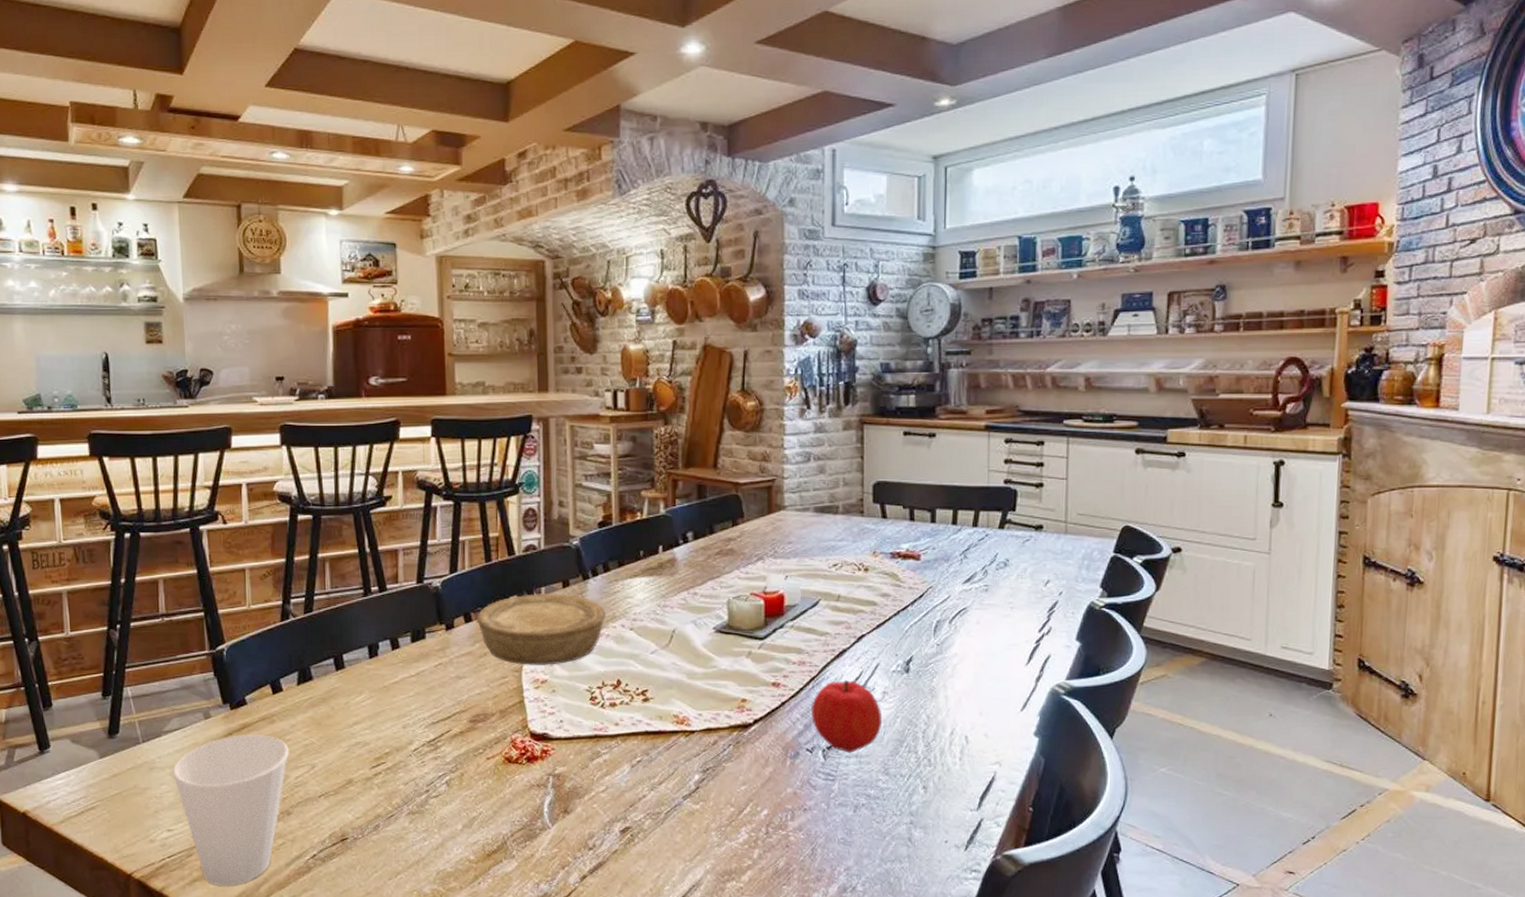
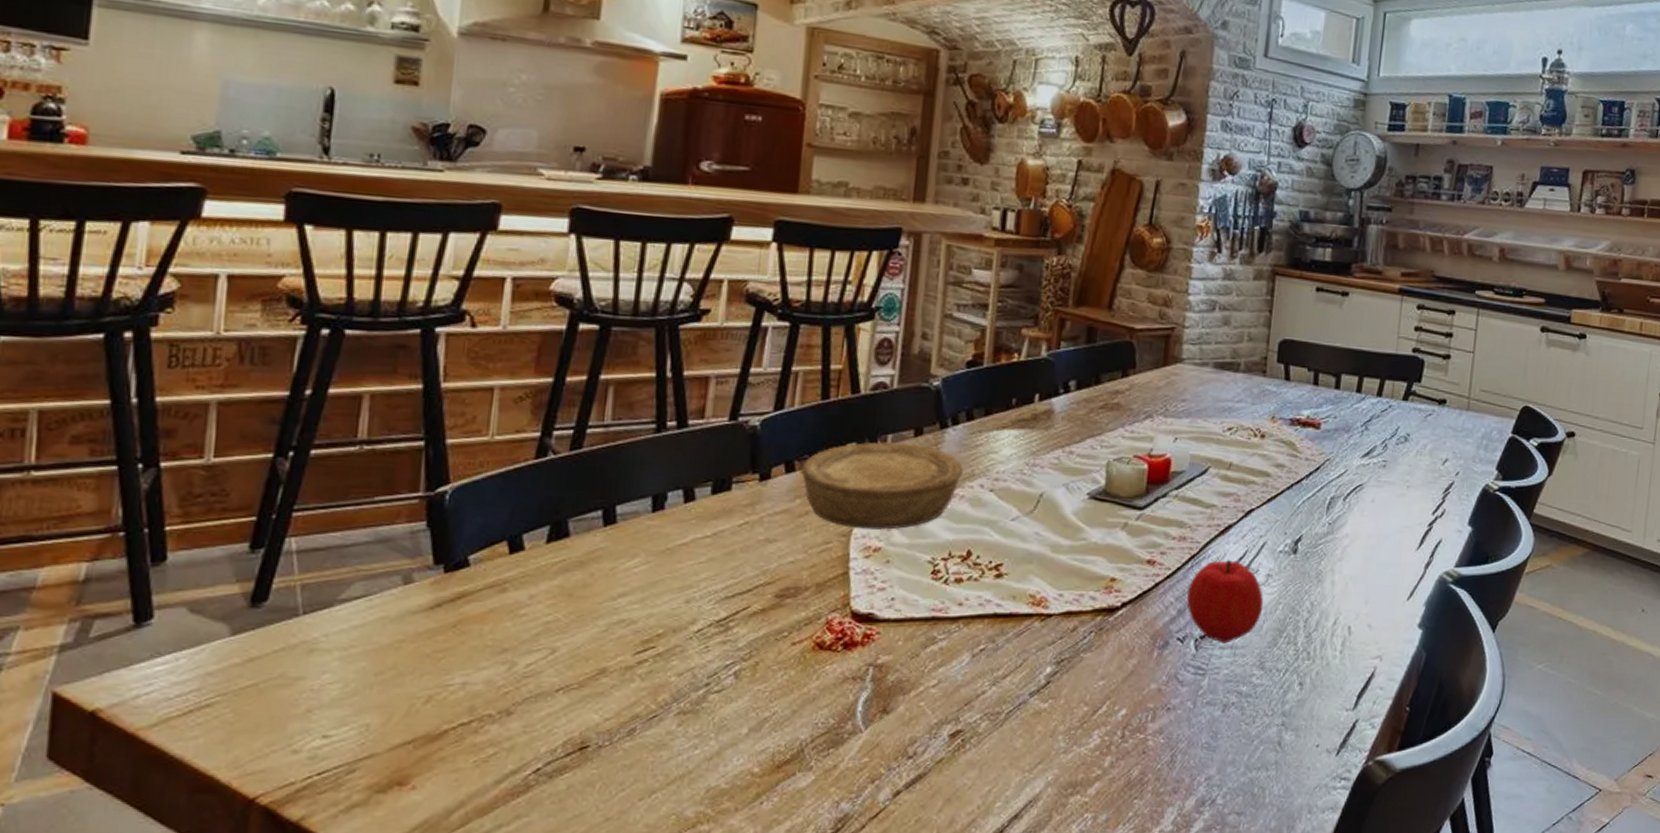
cup: present [172,735,289,886] -> none [342,606,522,814]

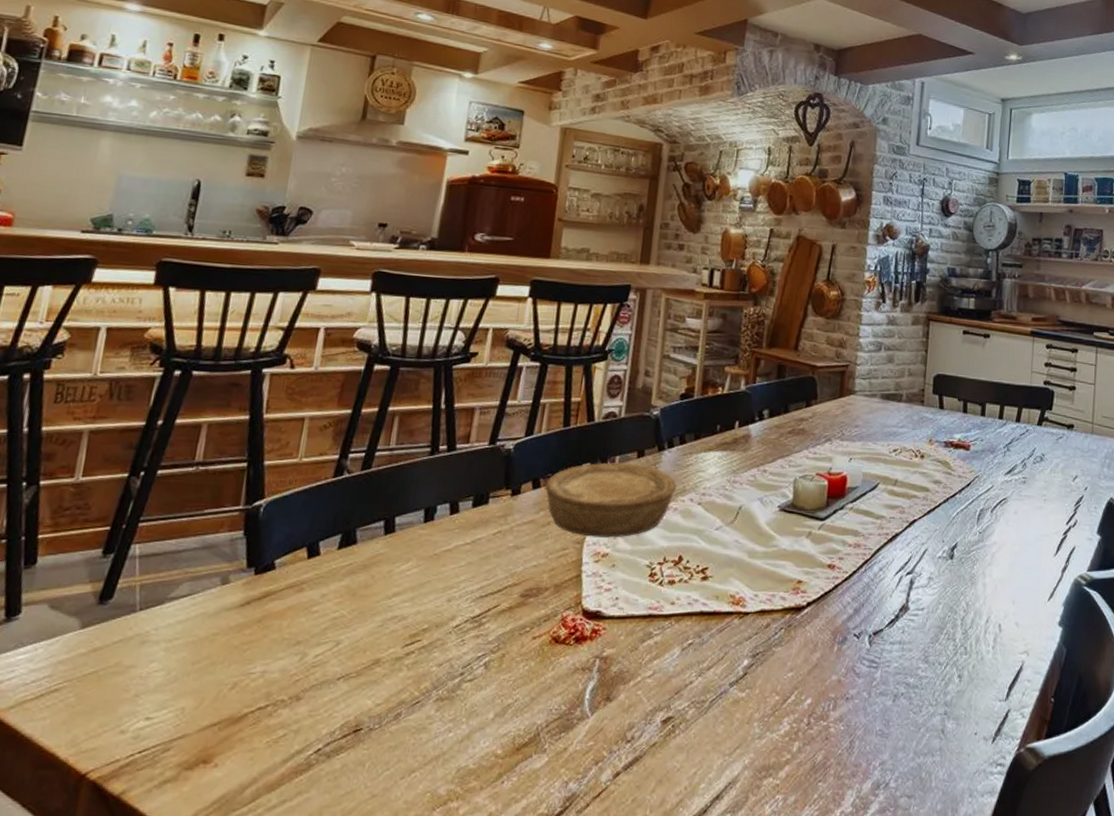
fruit: present [1187,560,1264,644] -> none [861,564,927,639]

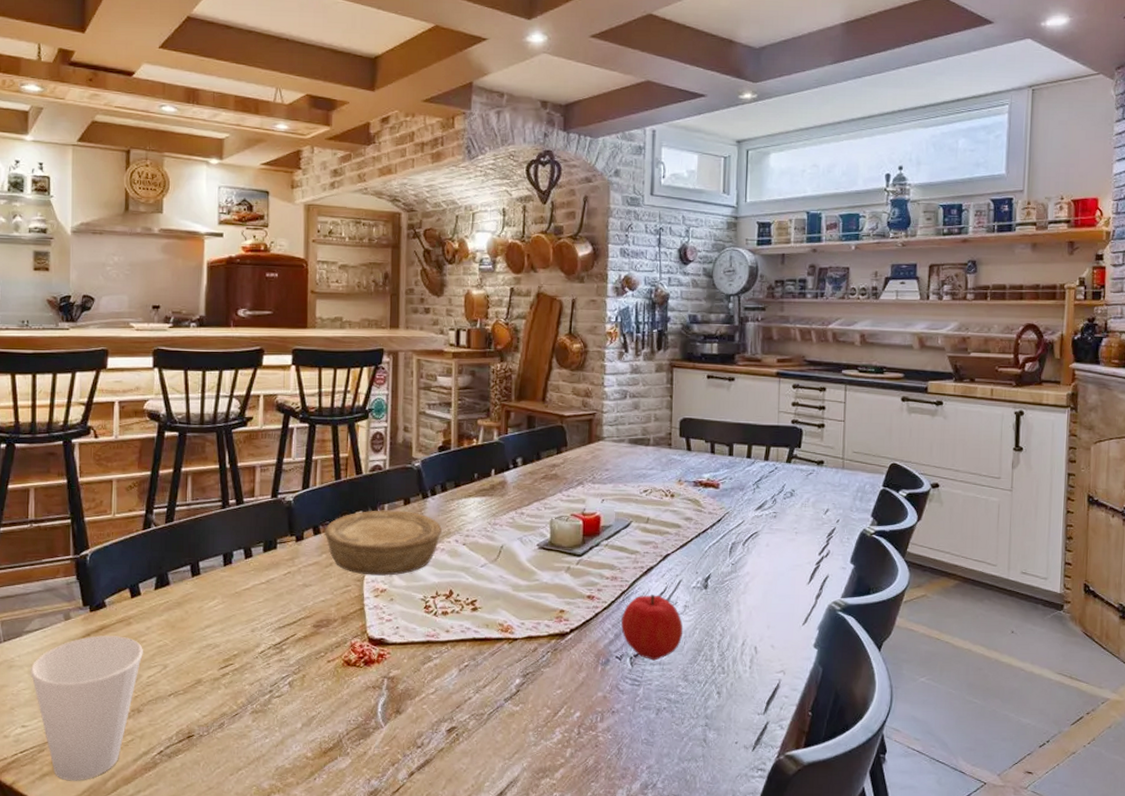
cup: none [166,604,314,789] -> present [30,635,143,781]
fruit: none [861,564,927,639] -> present [621,595,683,661]

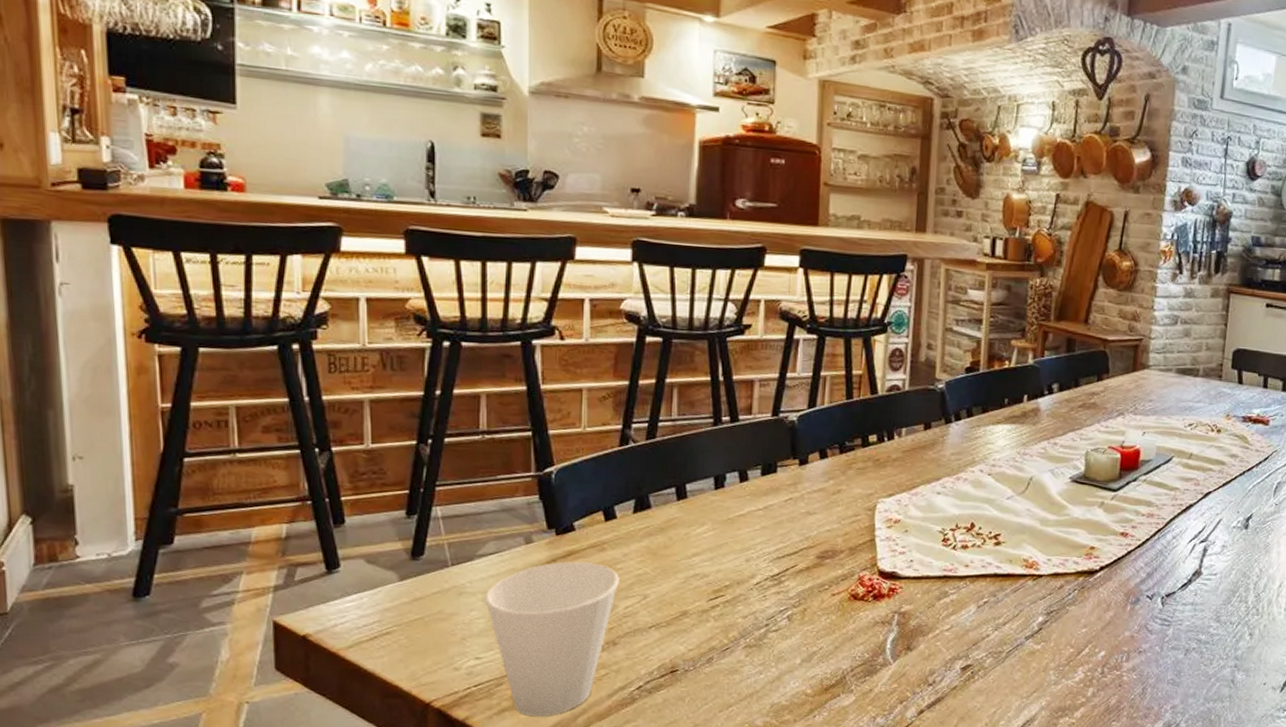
bowl: present [325,510,442,576] -> none [832,434,965,506]
fruit: present [621,595,683,661] -> none [1154,533,1220,601]

